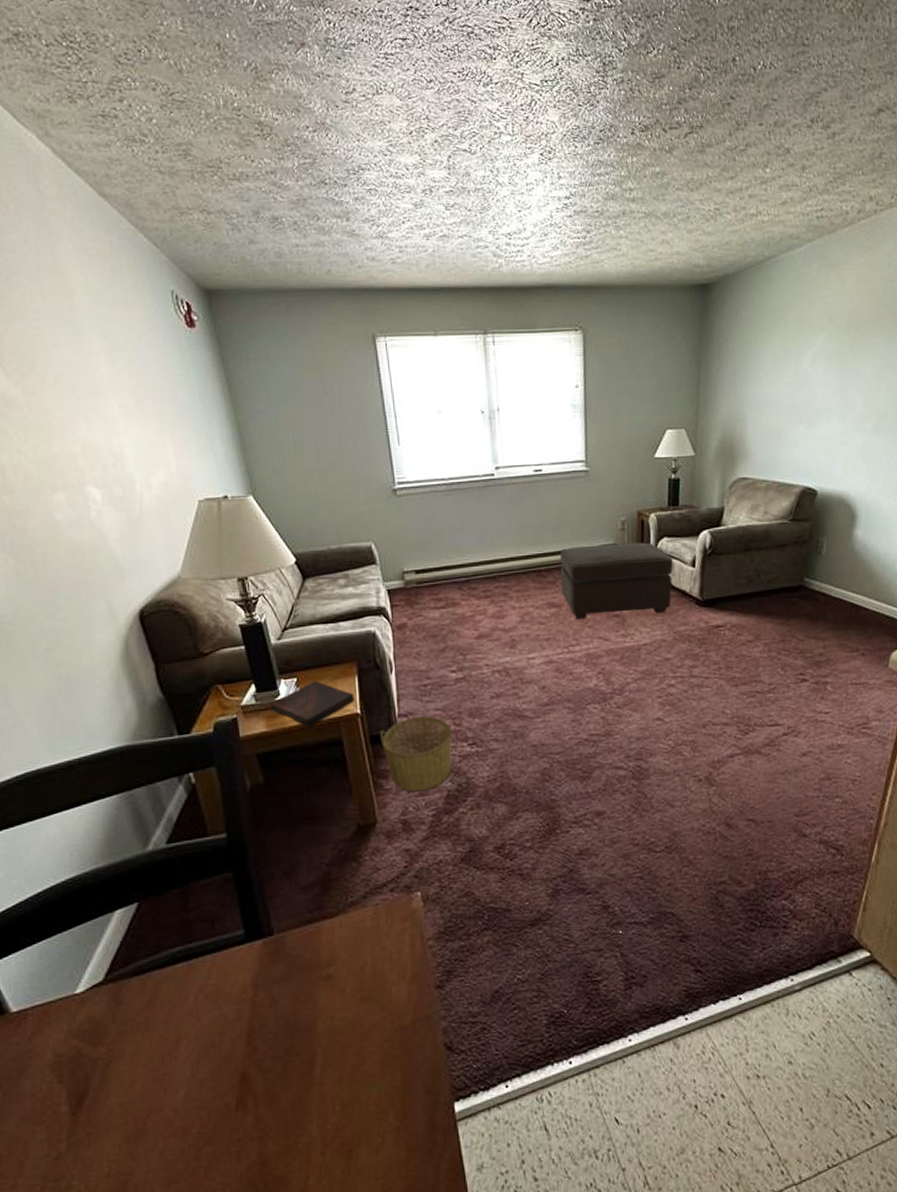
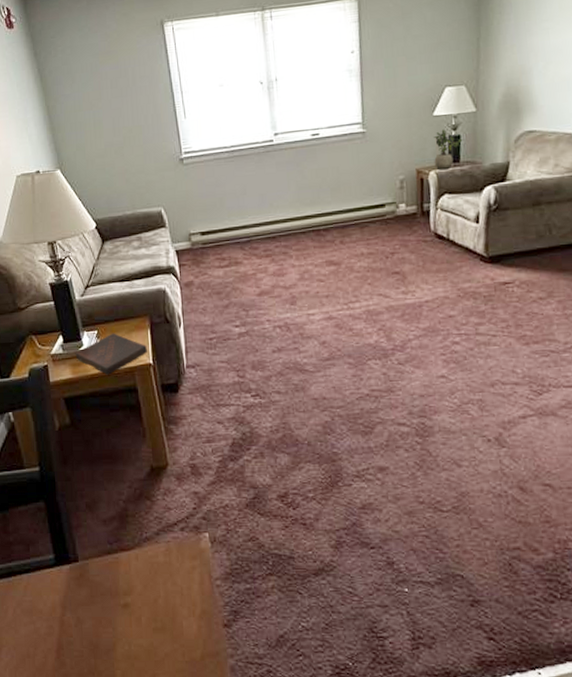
basket: present [380,716,452,792] -> none [170,367,236,439]
ottoman: present [559,542,673,619] -> none [338,200,456,276]
potted plant: none [654,472,682,513] -> present [433,129,463,171]

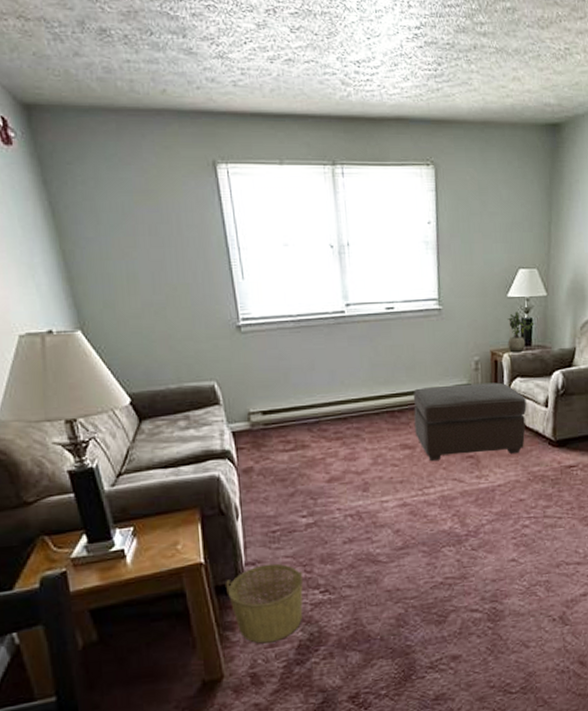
book: present [75,333,148,375] -> none [104,529,199,579]
basket: none [170,367,236,439] -> present [226,563,303,644]
ottoman: none [338,200,456,276] -> present [413,382,527,461]

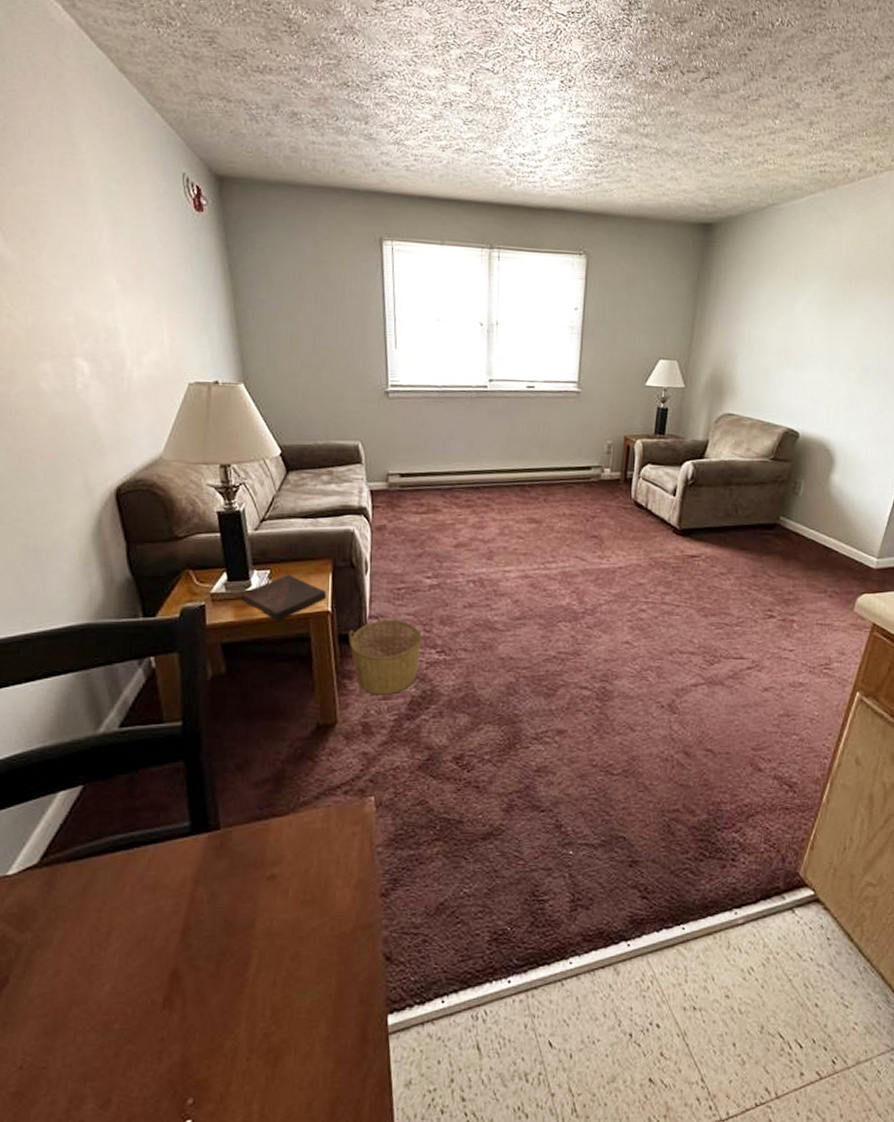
book: none [104,529,199,579] -> present [240,574,328,621]
ottoman: present [413,382,527,461] -> none [543,465,655,539]
potted plant: present [507,311,535,353] -> none [641,400,670,441]

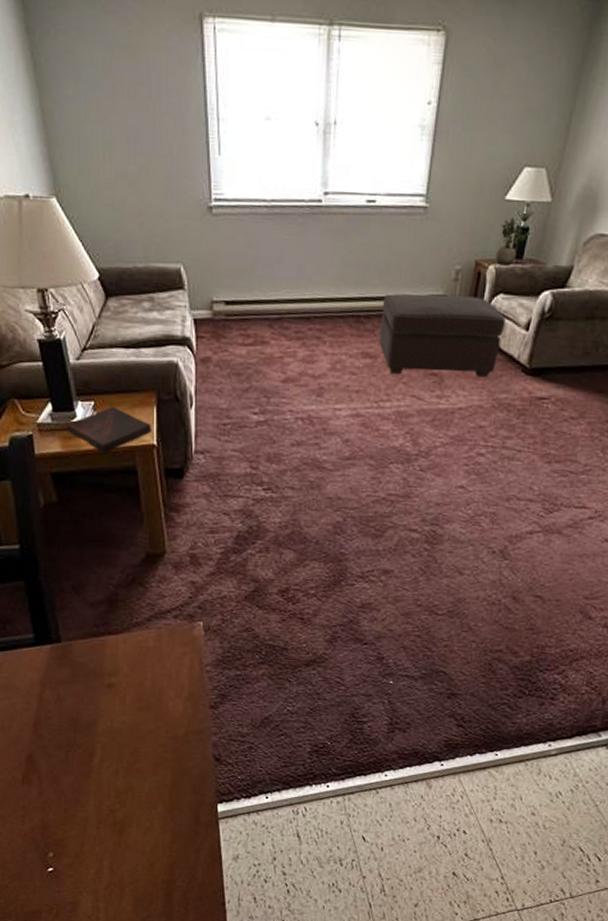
basket: present [349,619,422,695] -> none [175,455,249,529]
ottoman: none [543,465,655,539] -> present [379,293,506,378]
potted plant: none [641,400,670,441] -> present [495,217,531,266]

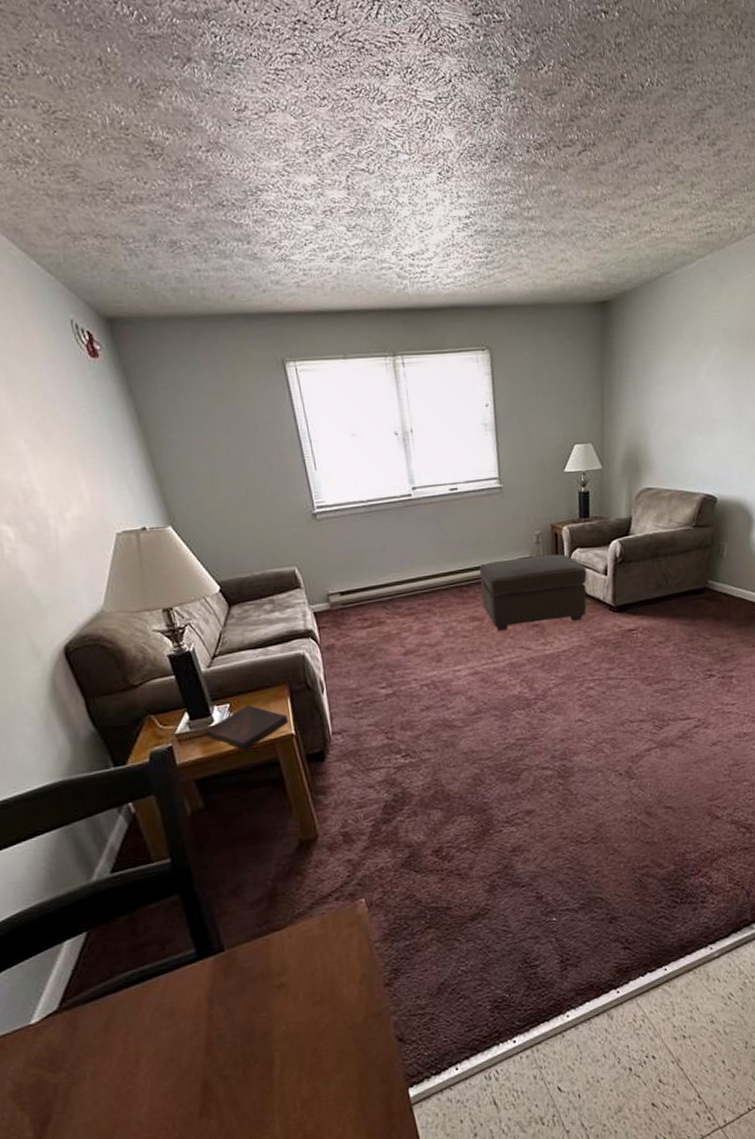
potted plant: present [495,217,531,266] -> none [565,485,591,526]

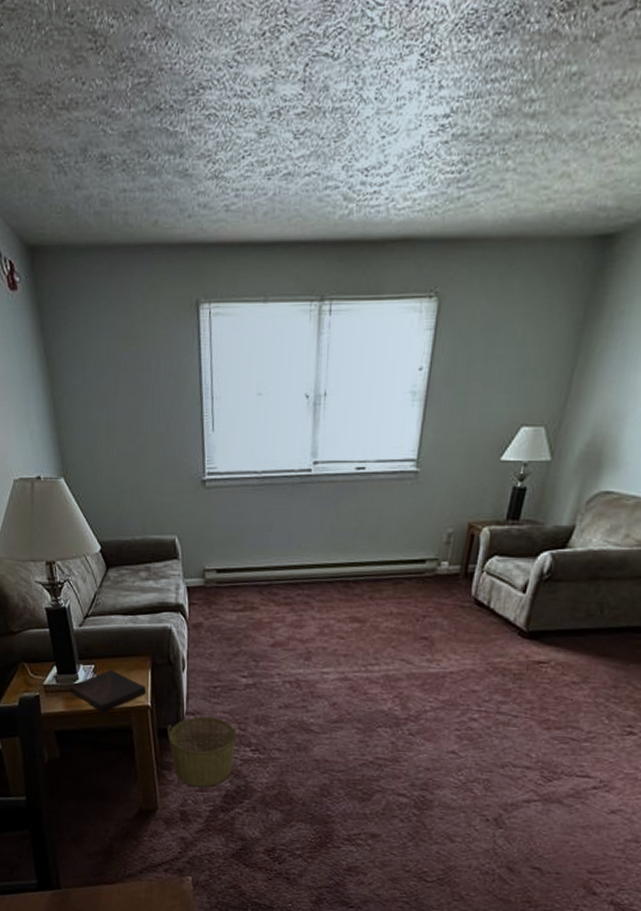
basket: none [315,732,387,806] -> present [167,716,237,788]
ottoman: present [479,554,587,631] -> none [368,557,501,641]

